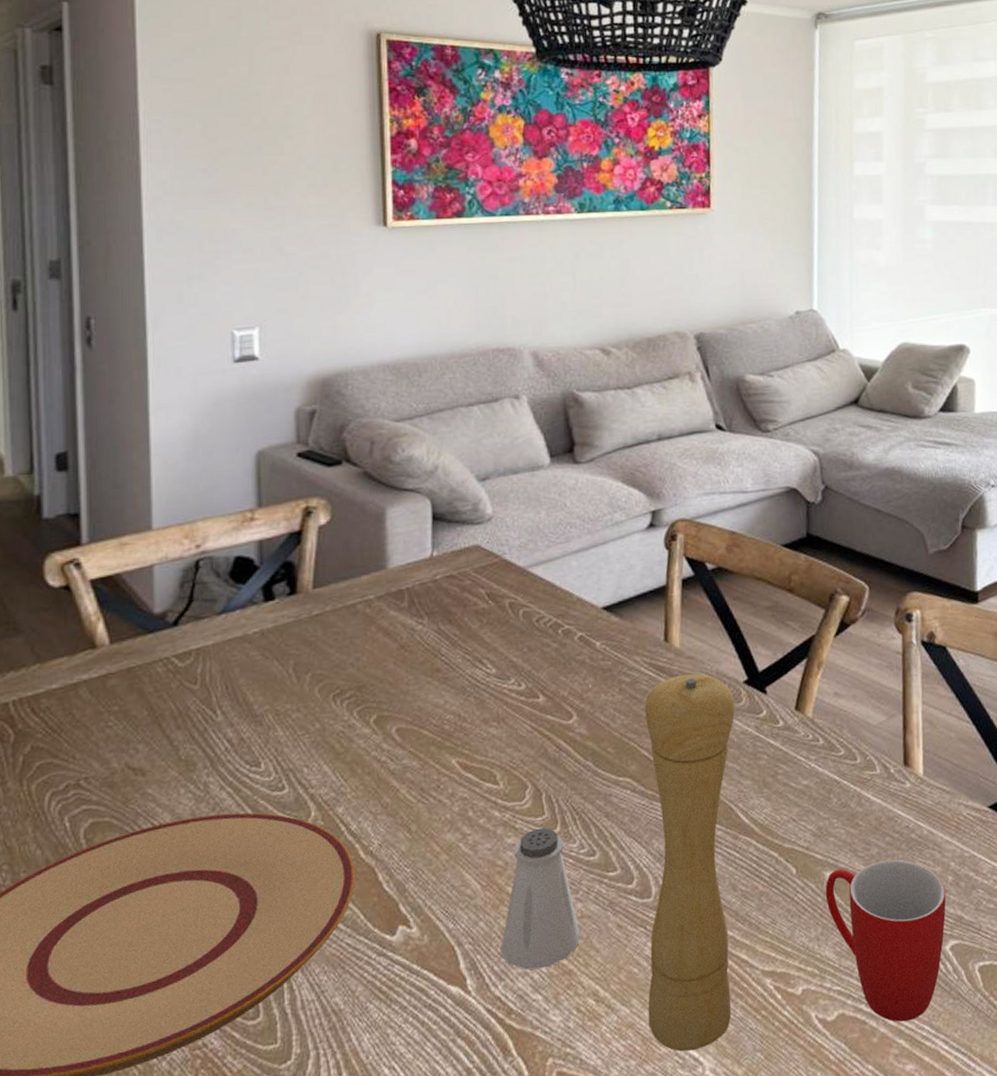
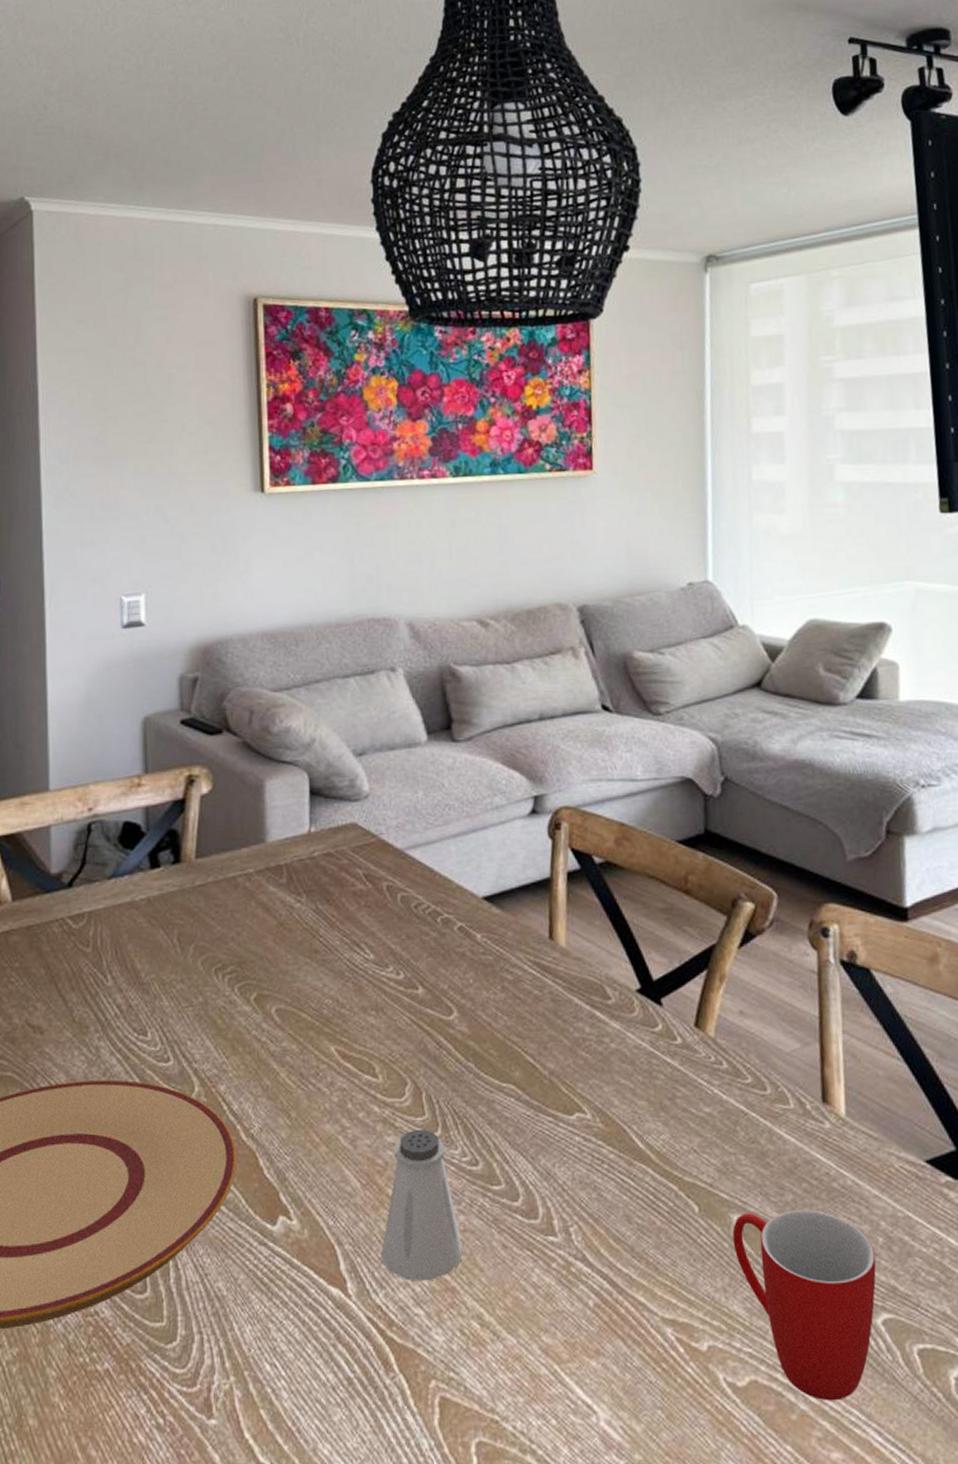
pepper mill: present [644,674,735,1052] -> none [528,976,628,1396]

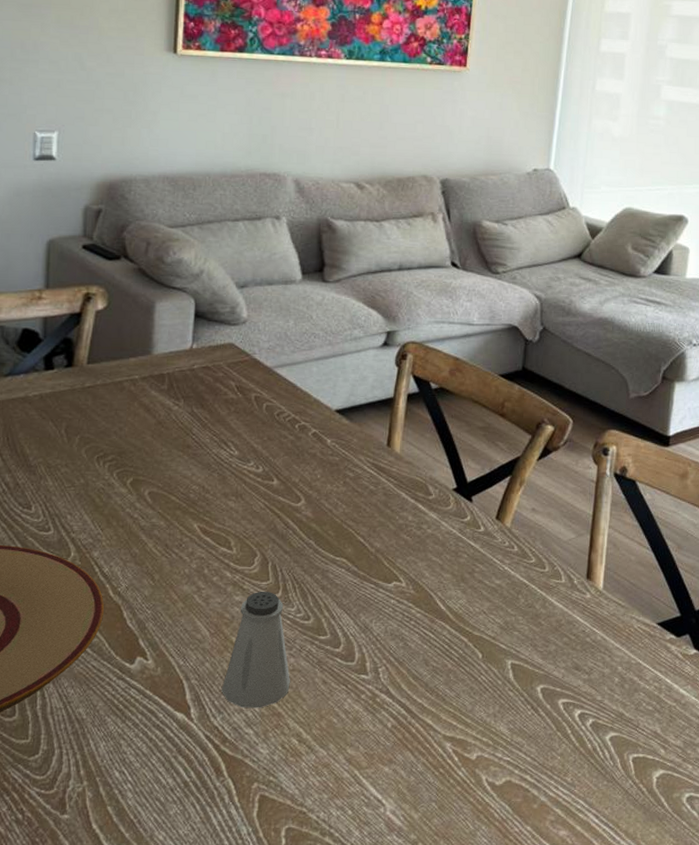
mug: present [732,1210,876,1401] -> none [505,657,612,795]

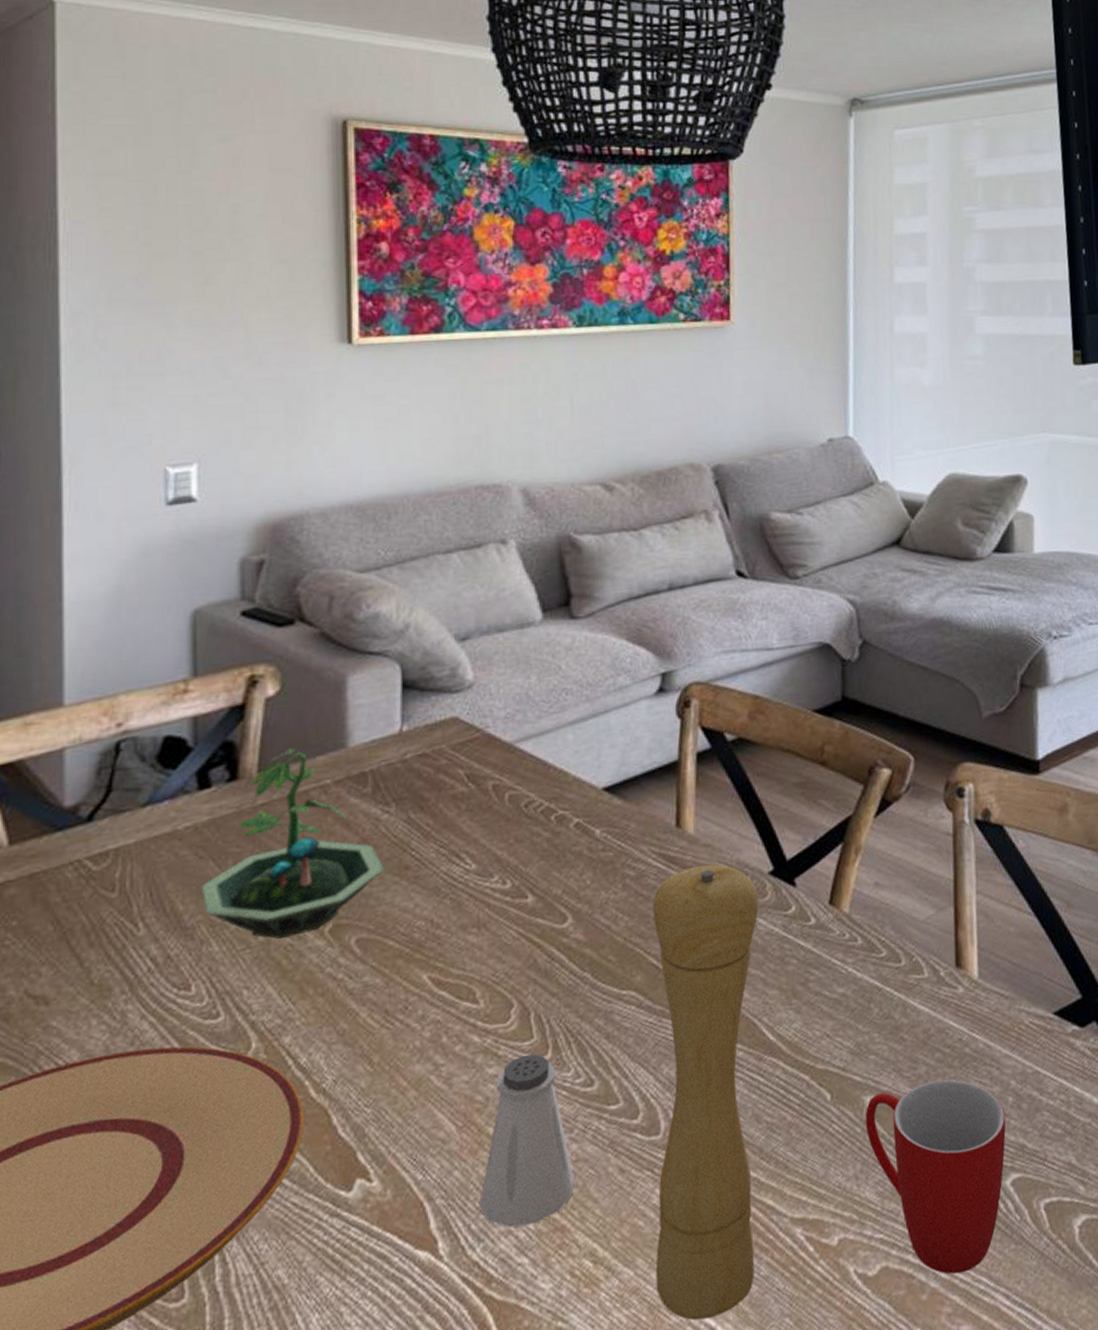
terrarium: none [42,349,172,483] -> present [201,747,384,939]
pepper mill: none [342,476,444,793] -> present [652,864,759,1321]
mug: none [505,657,612,795] -> present [865,1079,1006,1275]

